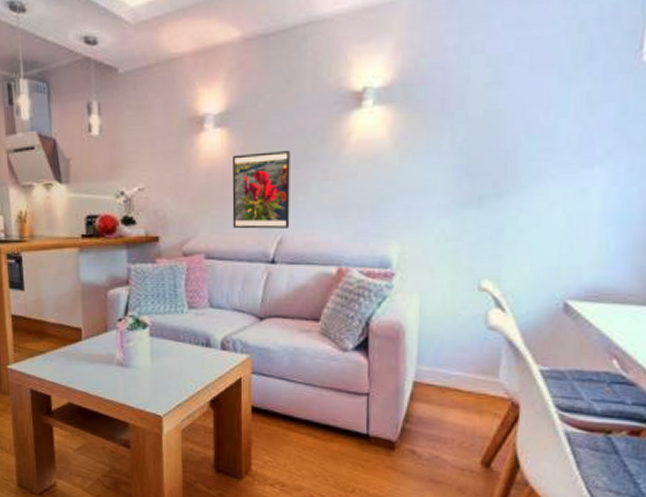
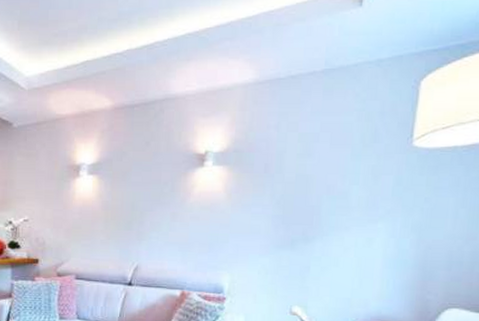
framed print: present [232,151,290,229] -> none [99,196,147,258]

